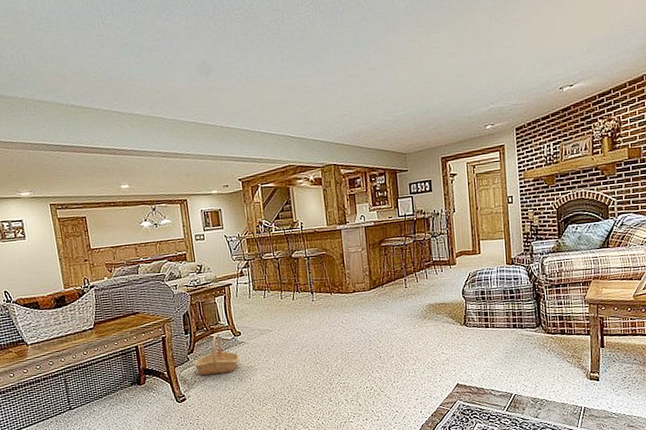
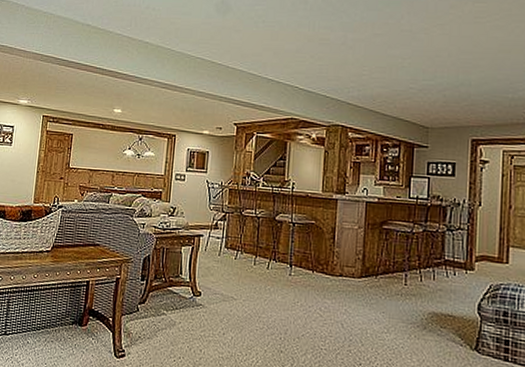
basket: present [194,332,240,376] -> none [142,287,195,337]

